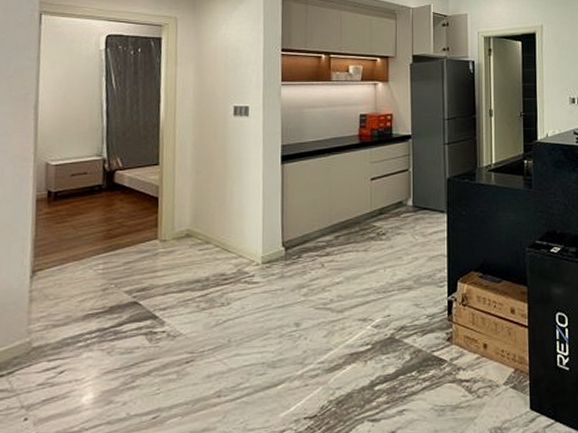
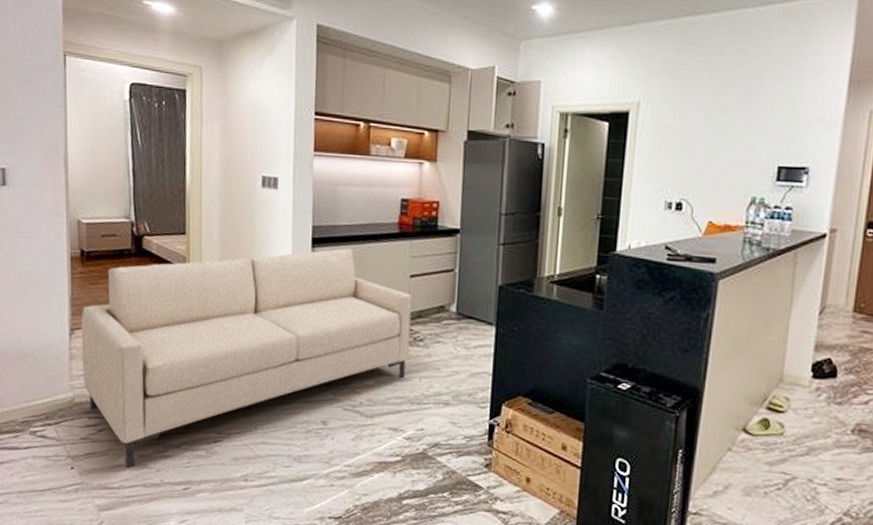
sofa: none [43,160,374,407] -> present [81,247,412,468]

